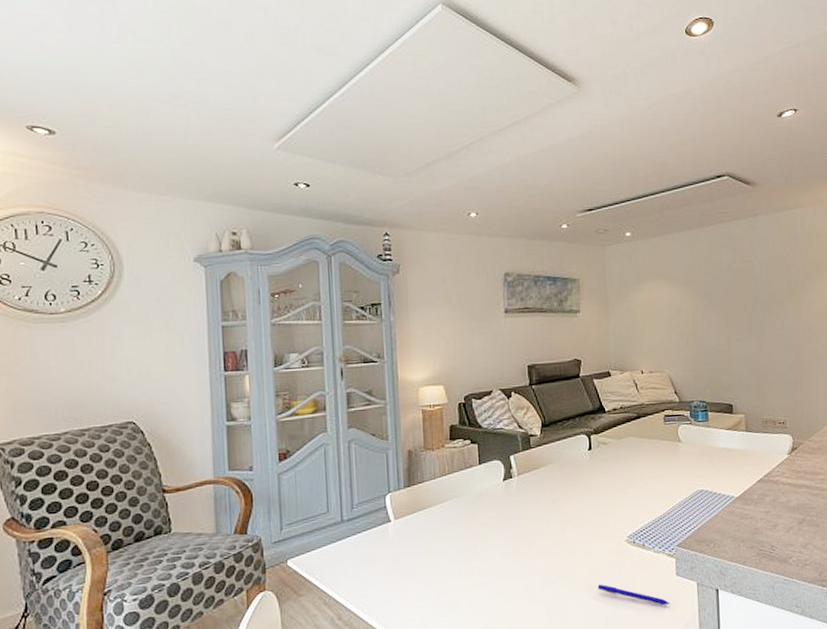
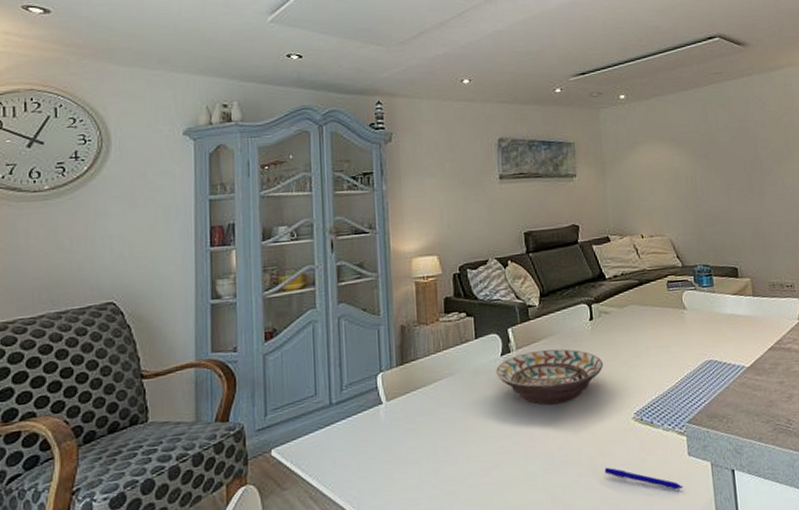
decorative bowl: none [498,476,600,527] -> present [496,349,603,405]

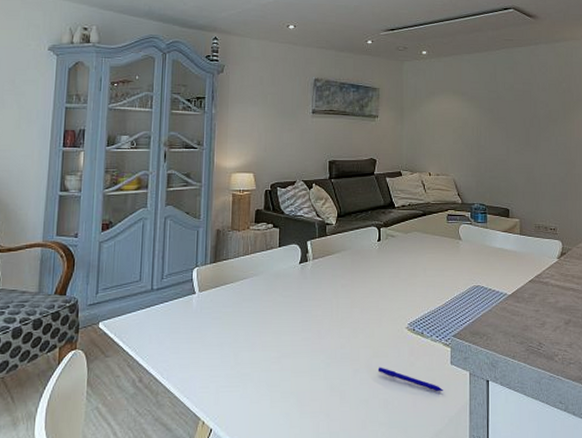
decorative bowl: present [496,349,603,405] -> none [294,263,385,309]

